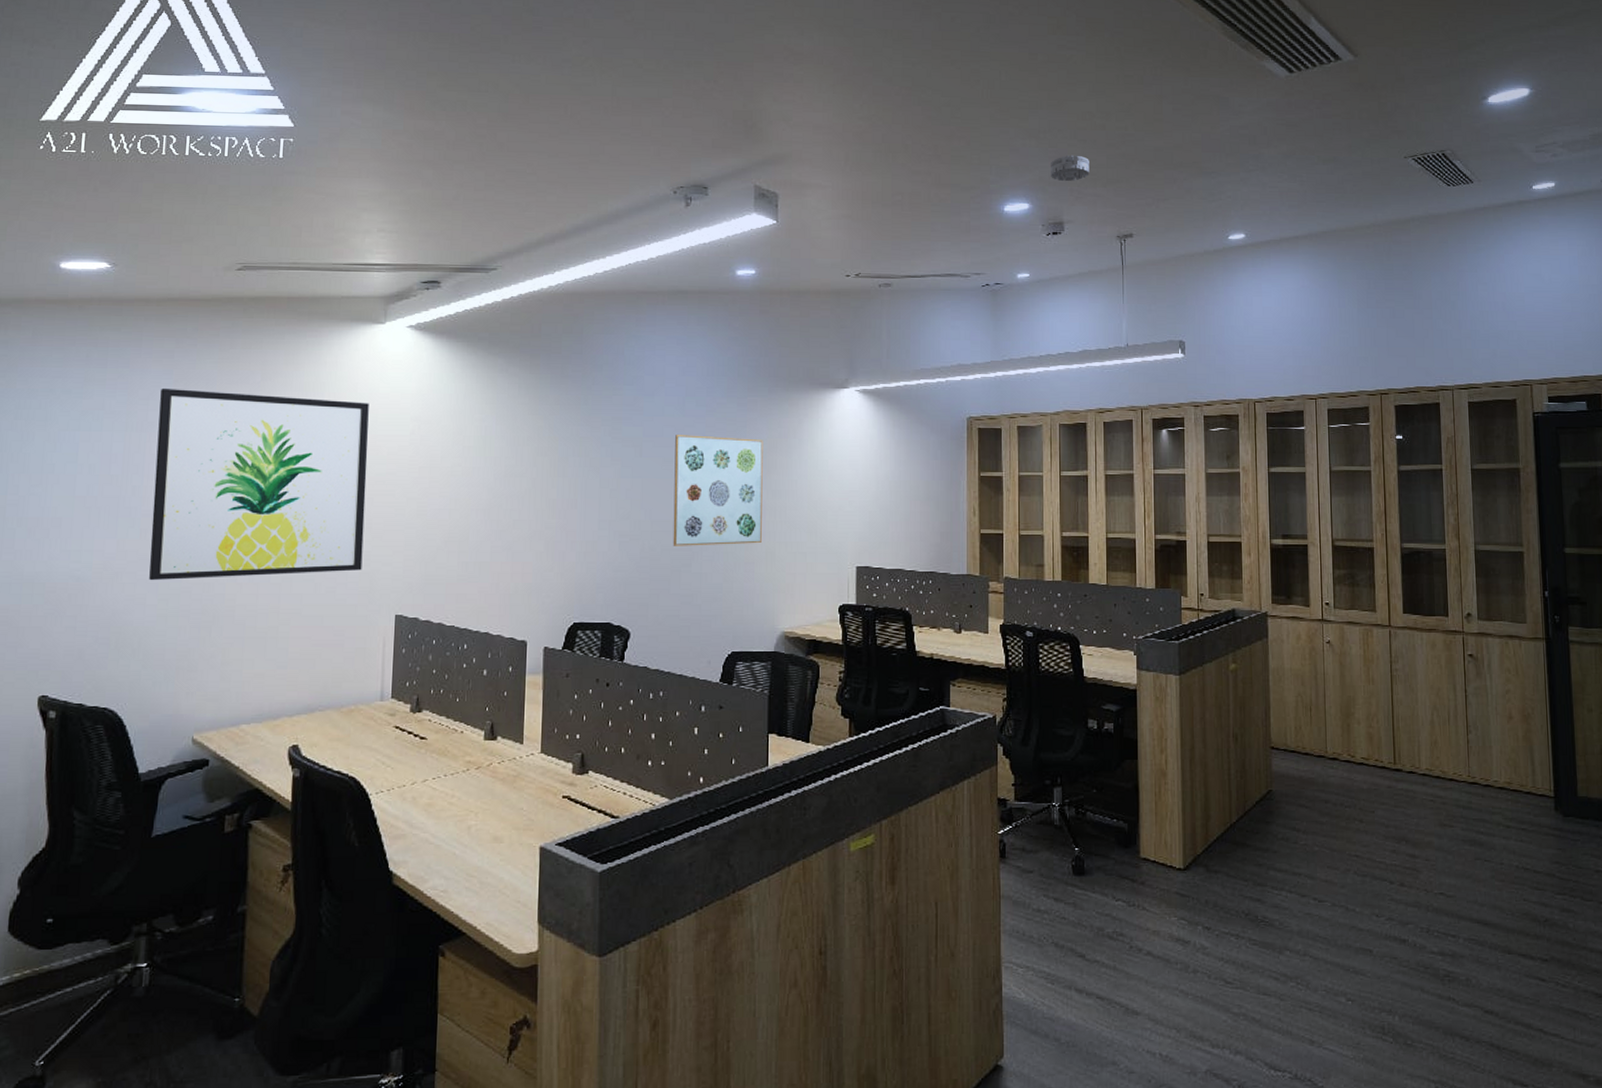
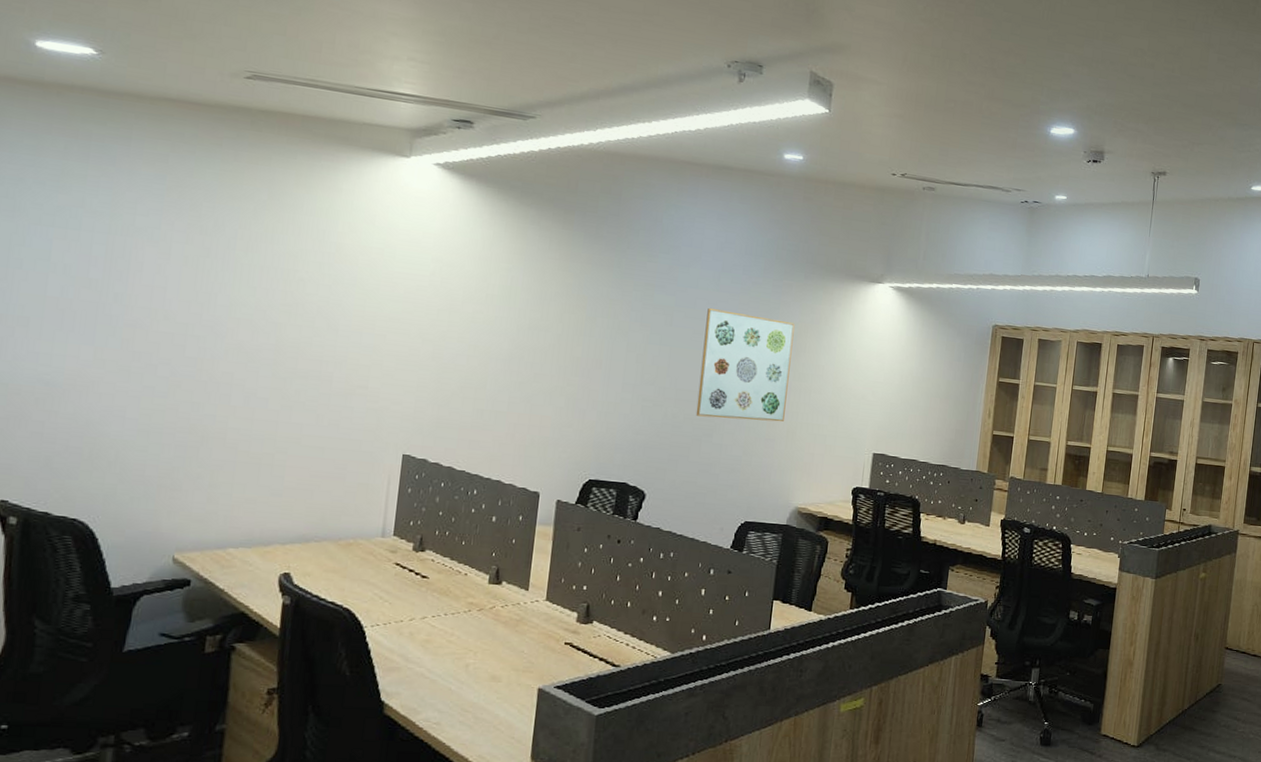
wall art: present [149,387,369,581] -> none [130,193,387,407]
smoke detector: present [1051,155,1090,182] -> none [1098,87,1136,114]

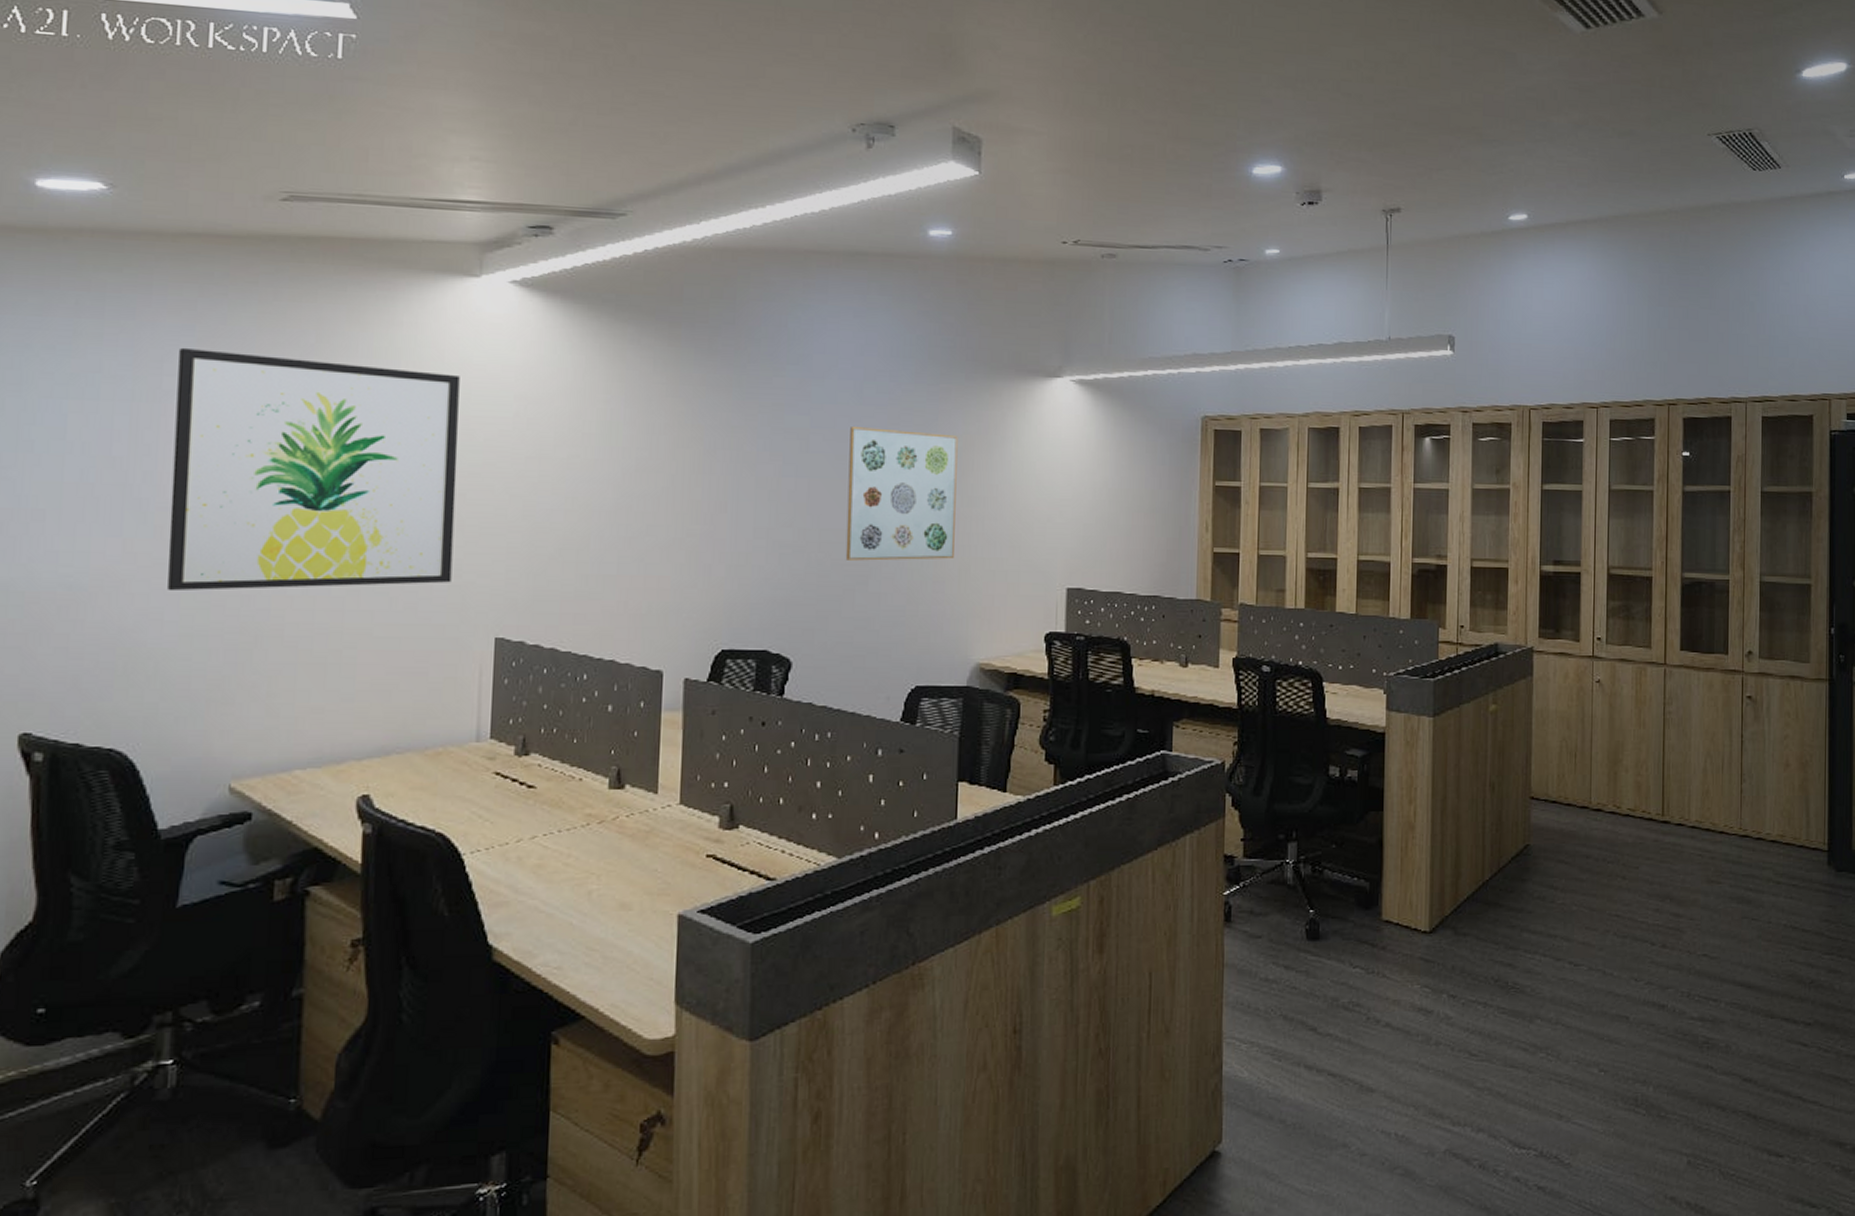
wall art: none [130,193,387,407] -> present [168,347,460,592]

